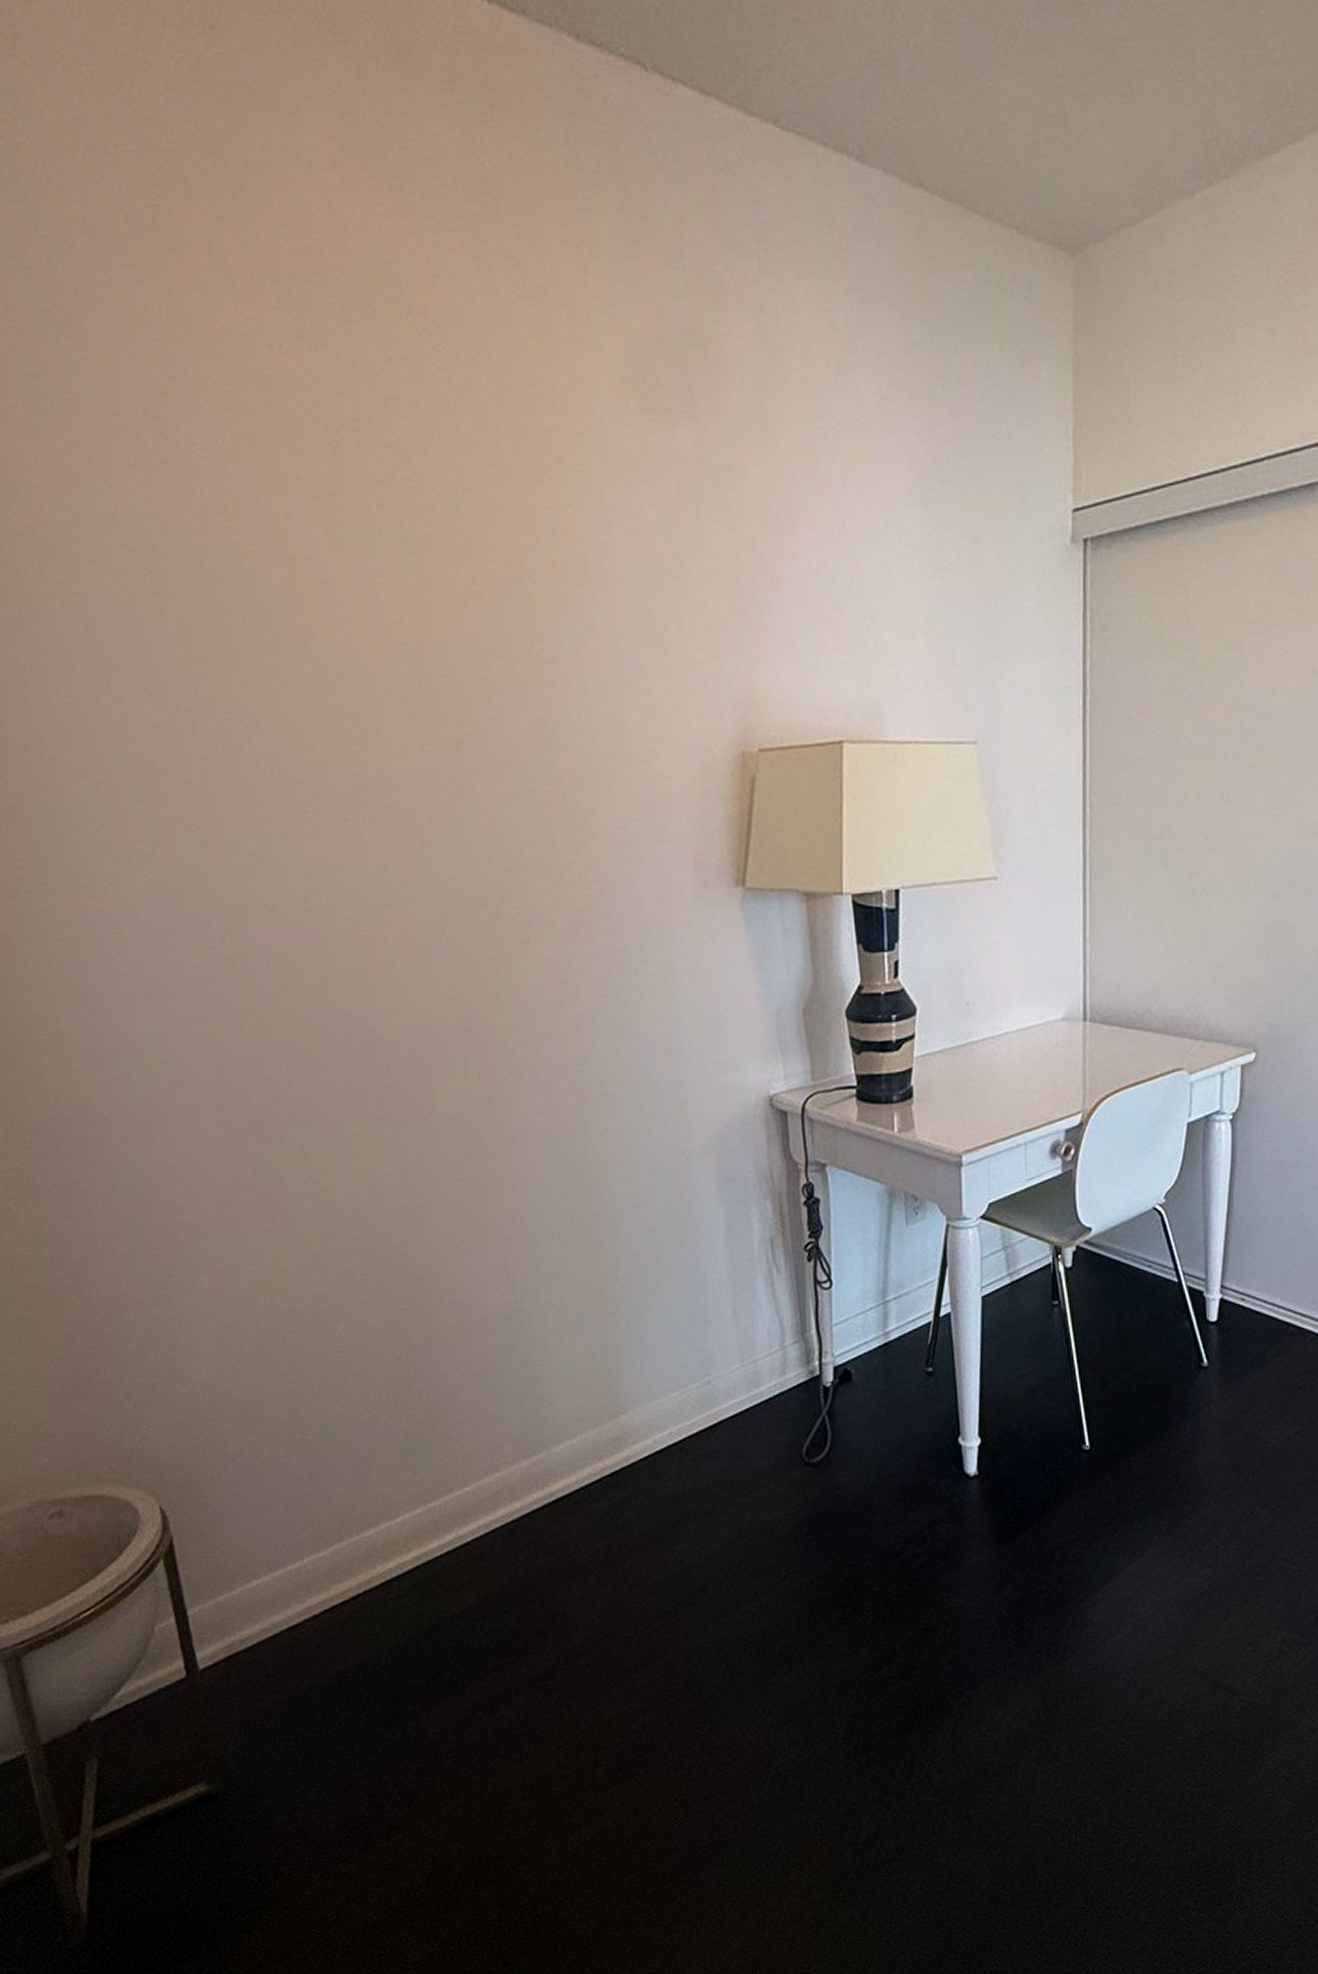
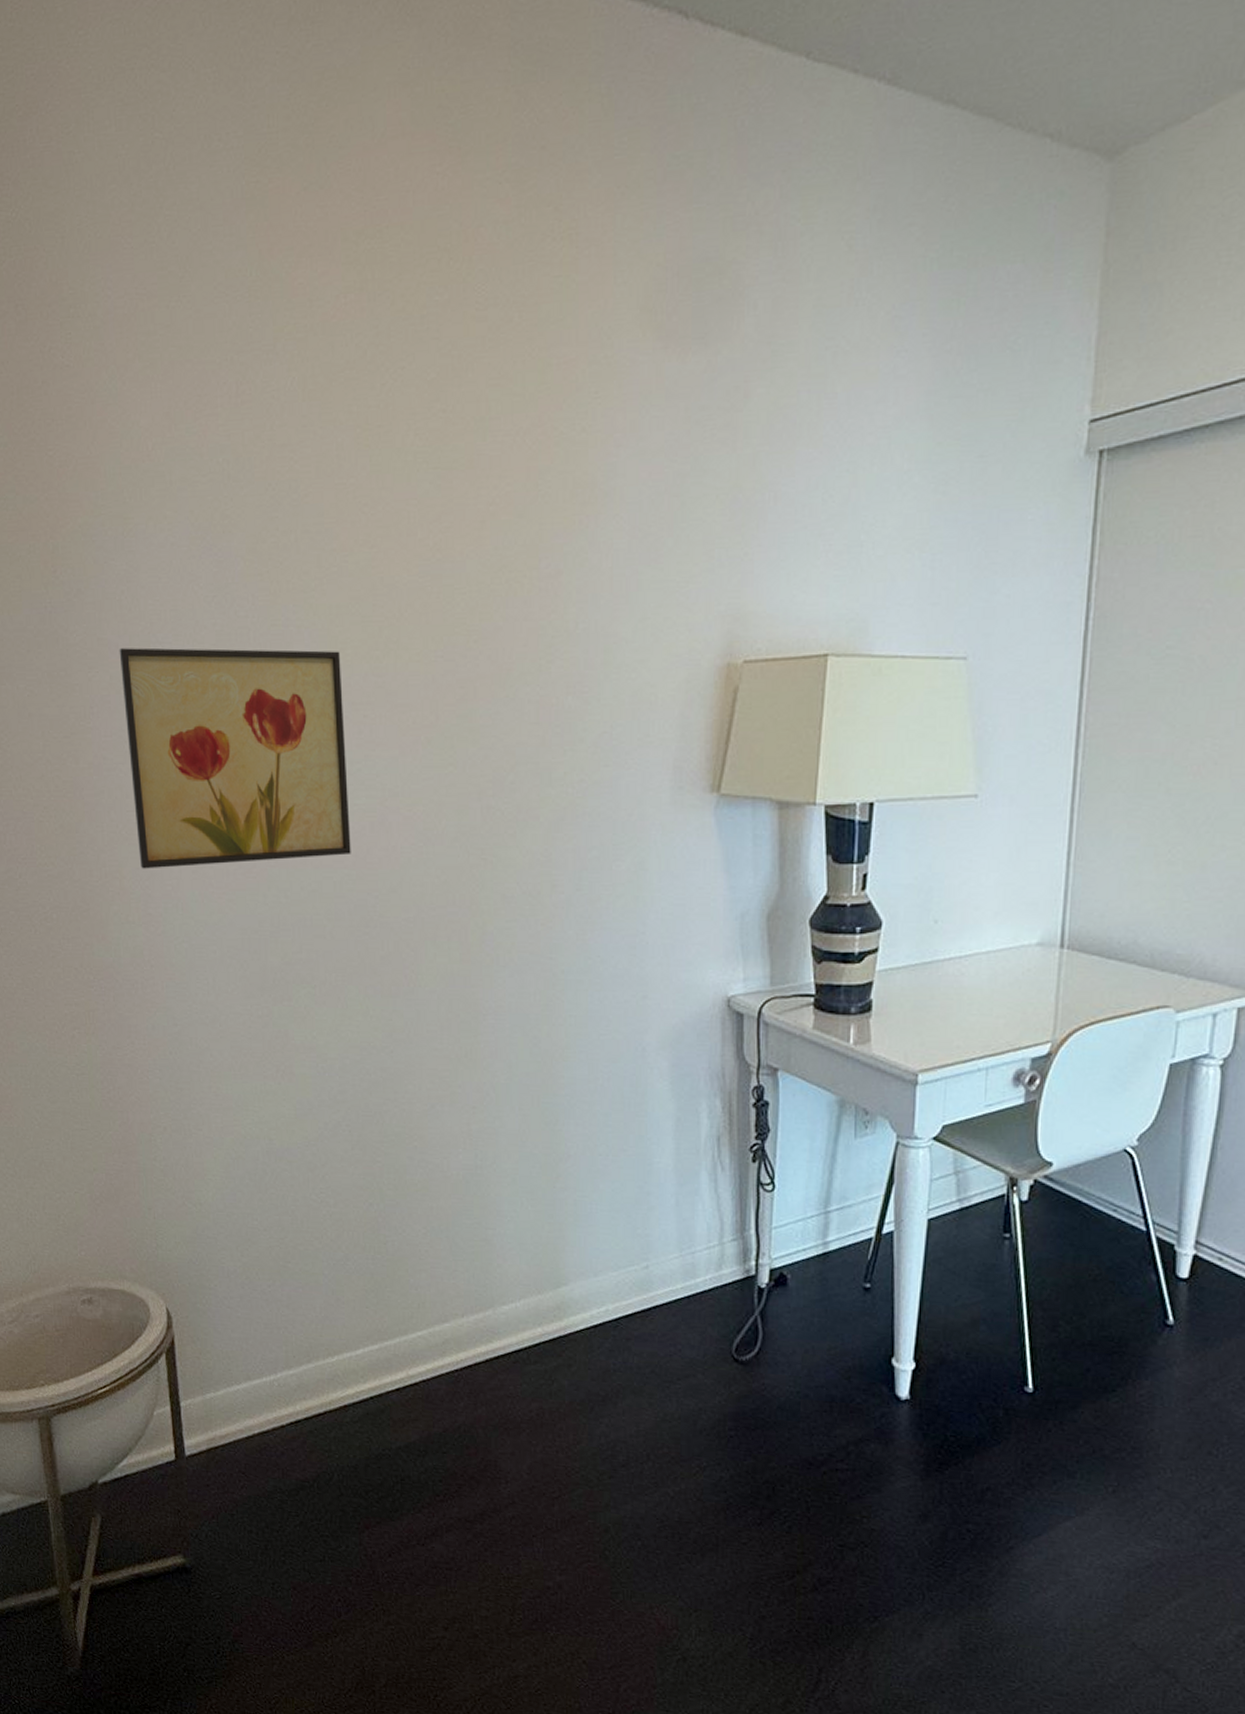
wall art: none [27,746,342,1006] -> present [119,647,351,869]

